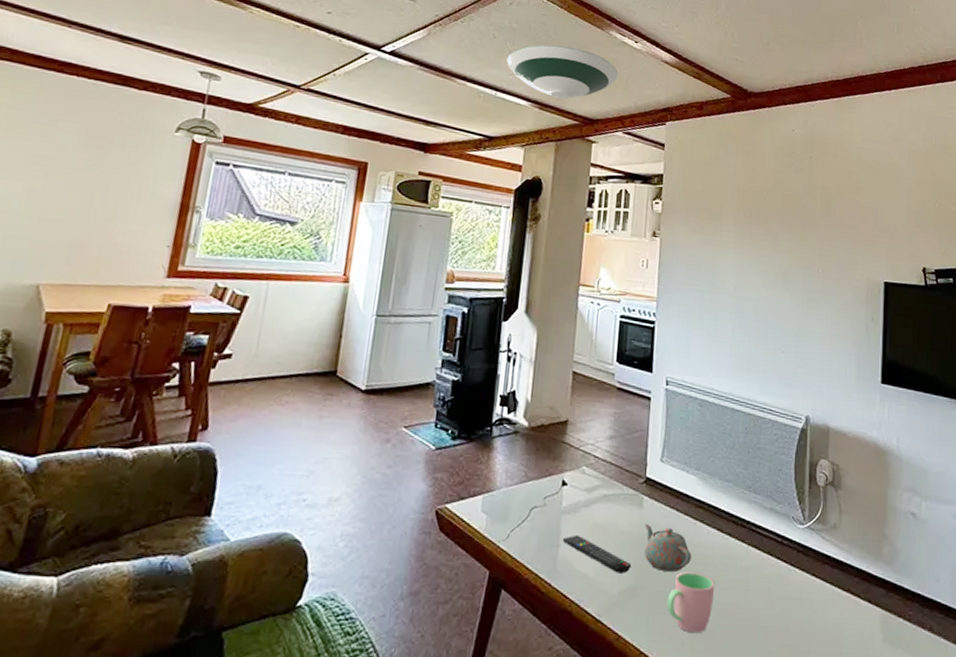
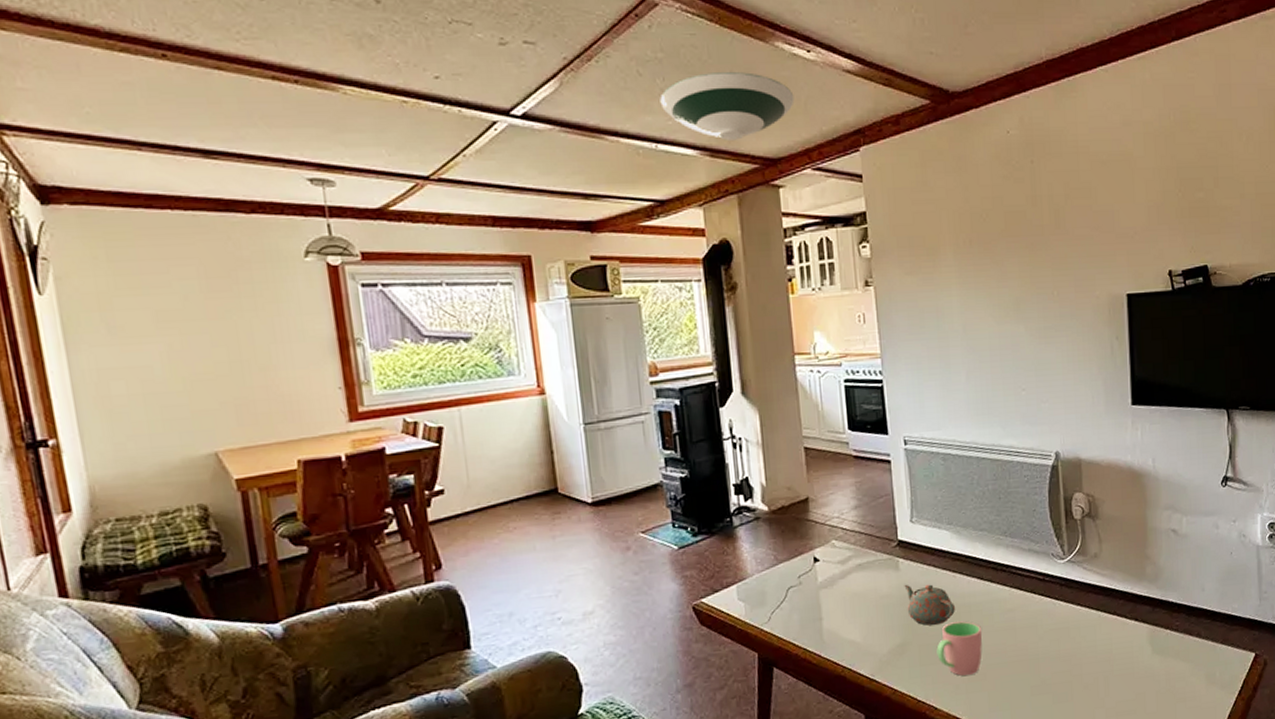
remote control: present [562,534,632,574] -> none [824,605,897,635]

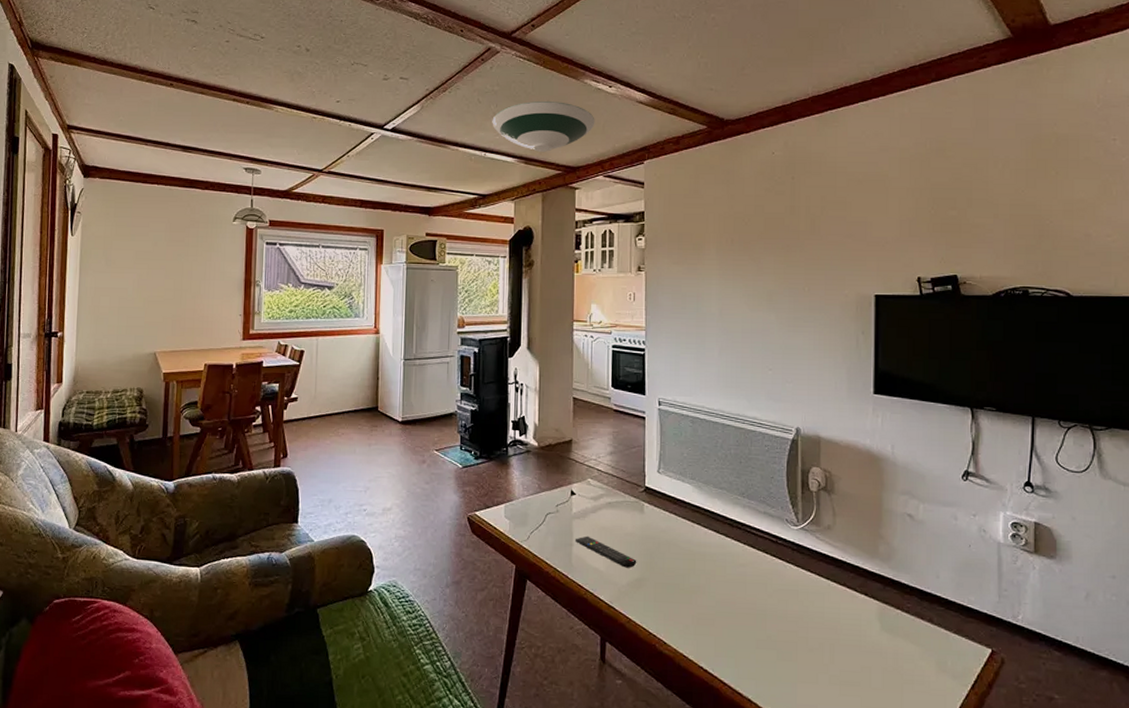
remote control: none [824,605,897,635] -> present [574,536,637,568]
teapot: present [904,584,955,626] -> none [647,526,691,568]
cup: present [936,621,982,676] -> none [670,567,713,618]

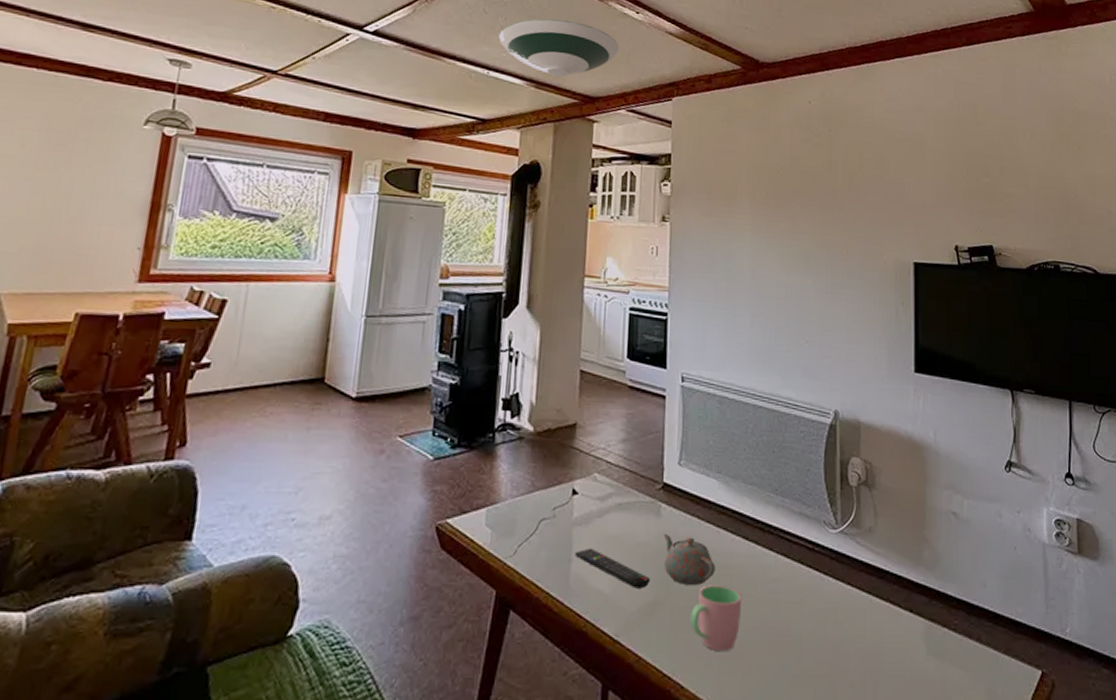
teapot: none [647,526,691,568] -> present [663,533,715,586]
cup: none [670,567,713,618] -> present [690,585,741,651]

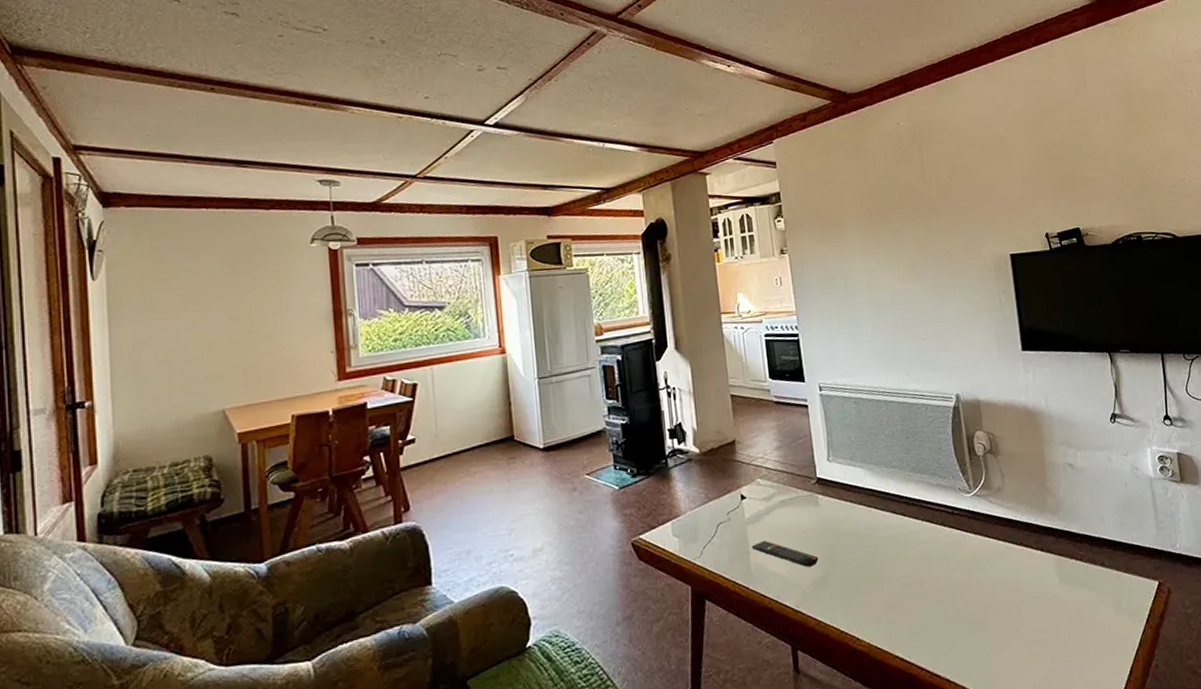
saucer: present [498,18,619,77] -> none [607,84,718,138]
teapot: present [663,533,715,586] -> none [824,518,872,558]
cup: present [690,585,741,651] -> none [856,553,899,607]

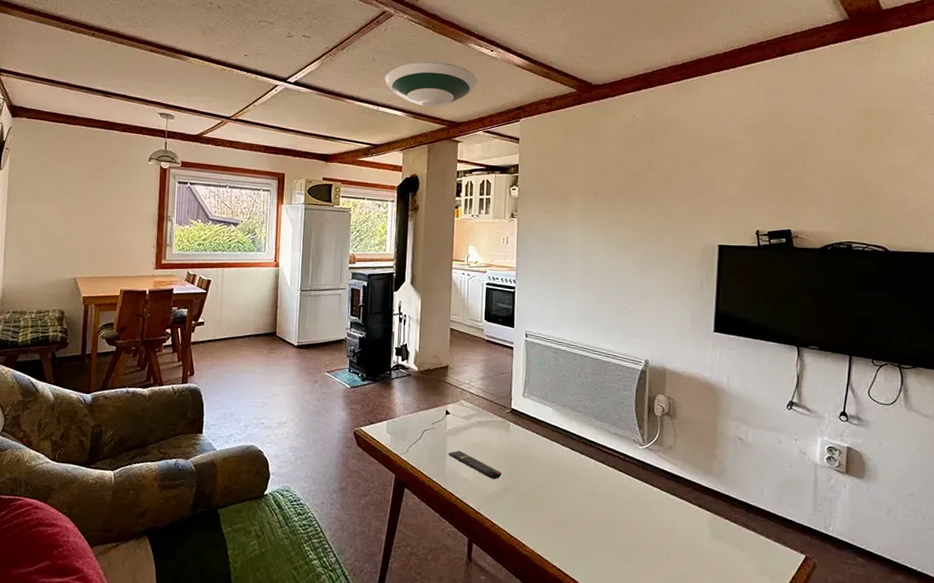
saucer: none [607,84,718,138] -> present [385,62,478,108]

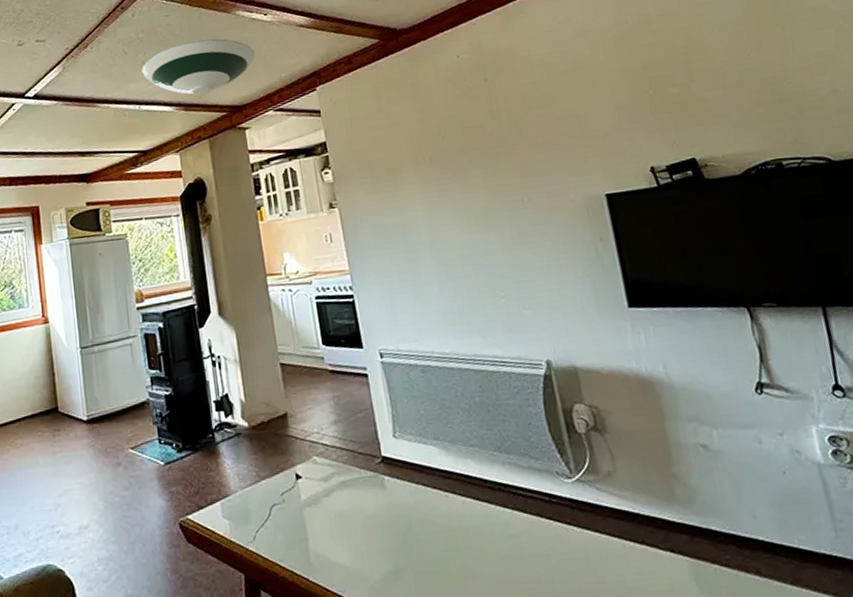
remote control: present [448,450,502,479] -> none [309,525,388,559]

